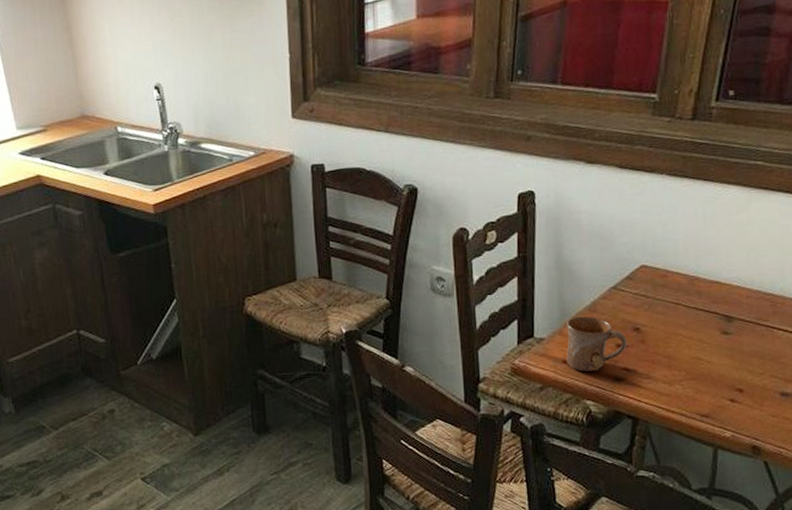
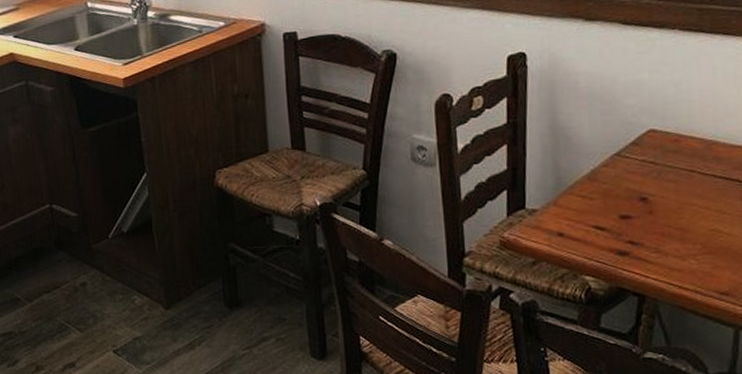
mug: present [566,316,627,372] -> none [561,185,632,245]

